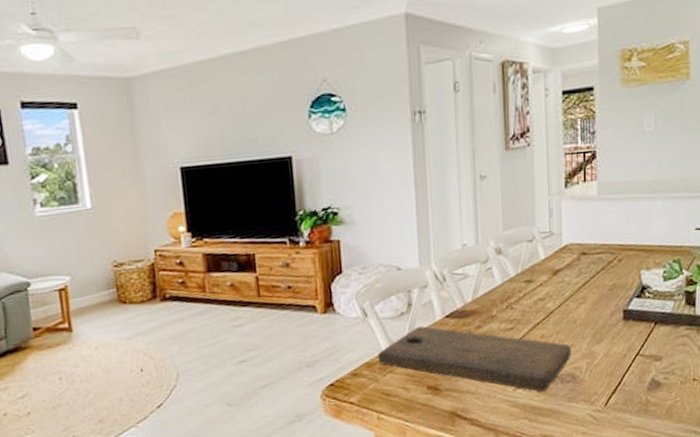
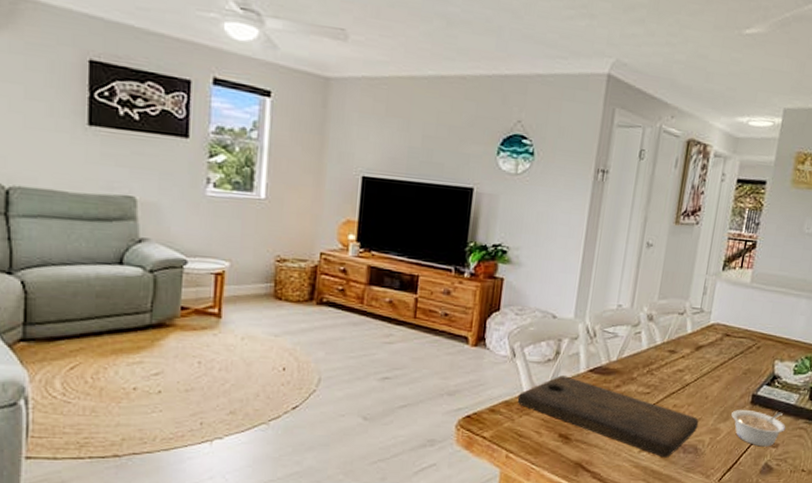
legume: none [605,322,667,363] -> present [731,410,786,447]

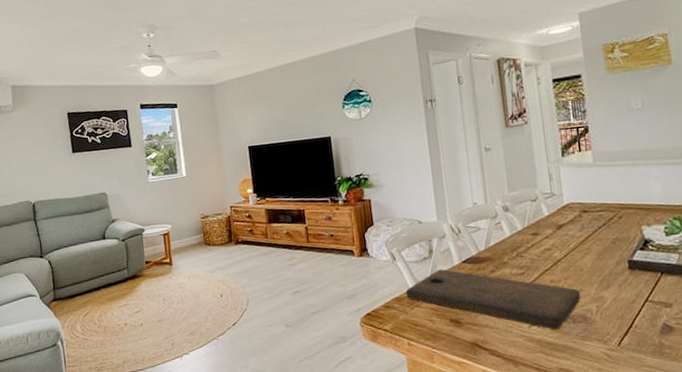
legume: present [731,410,786,447] -> none [612,273,675,308]

